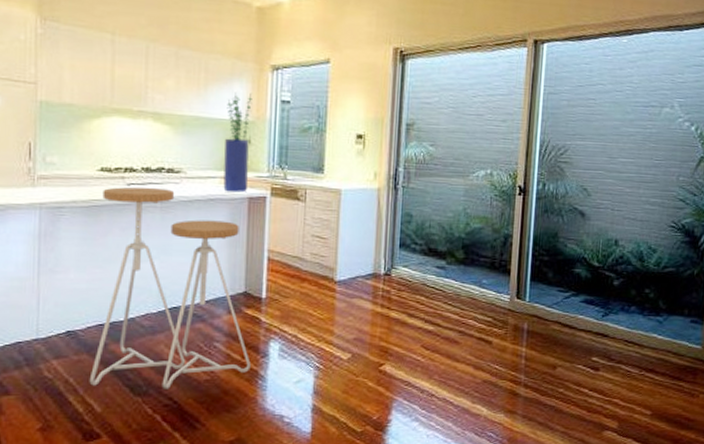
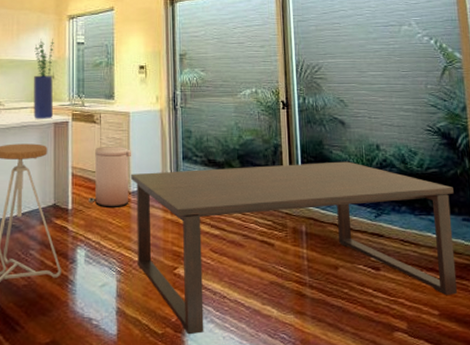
pedal bin: none [286,228,340,298] -> present [88,147,131,207]
dining table: none [337,256,687,432] -> present [130,161,458,334]

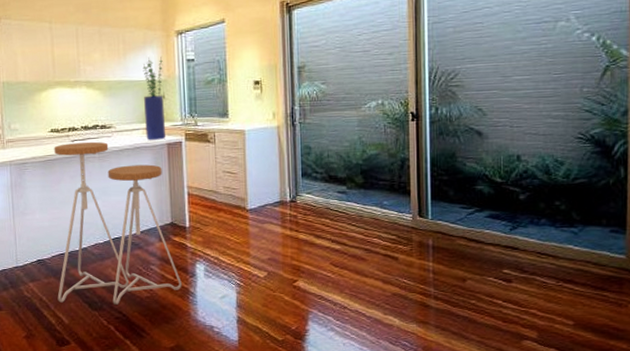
pedal bin: present [88,147,131,207] -> none [205,165,248,225]
dining table: present [130,161,458,334] -> none [247,173,603,340]

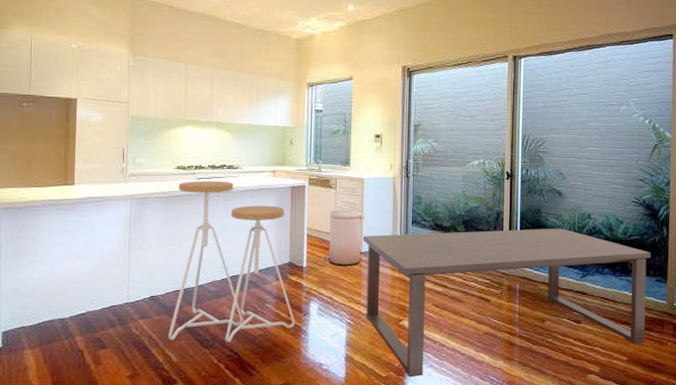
vase: present [142,56,166,140] -> none [271,104,293,183]
pedal bin: none [205,165,248,225] -> present [322,210,364,266]
dining table: none [247,173,603,340] -> present [362,228,651,377]

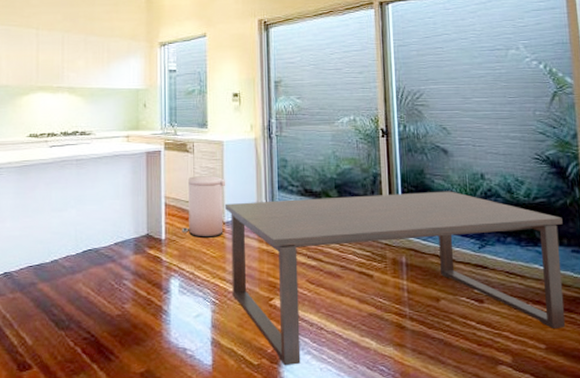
bar stool: present [168,180,295,342] -> none [22,148,155,323]

